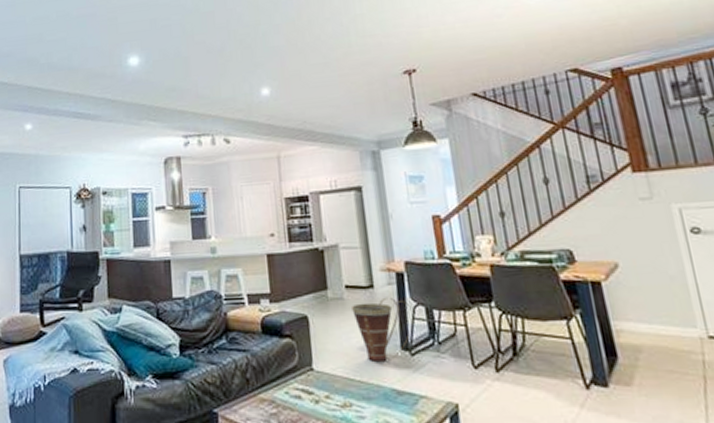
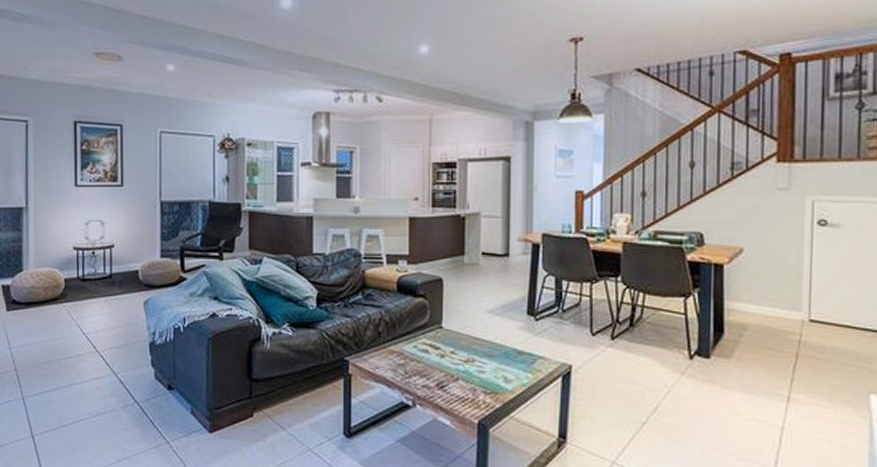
basket: present [352,297,413,361] -> none [486,265,543,324]

